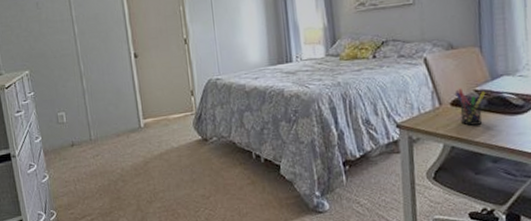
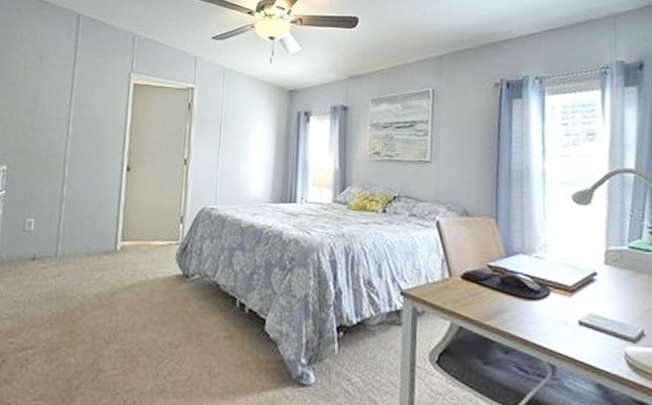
pen holder: present [454,88,486,126] -> none [466,260,500,306]

